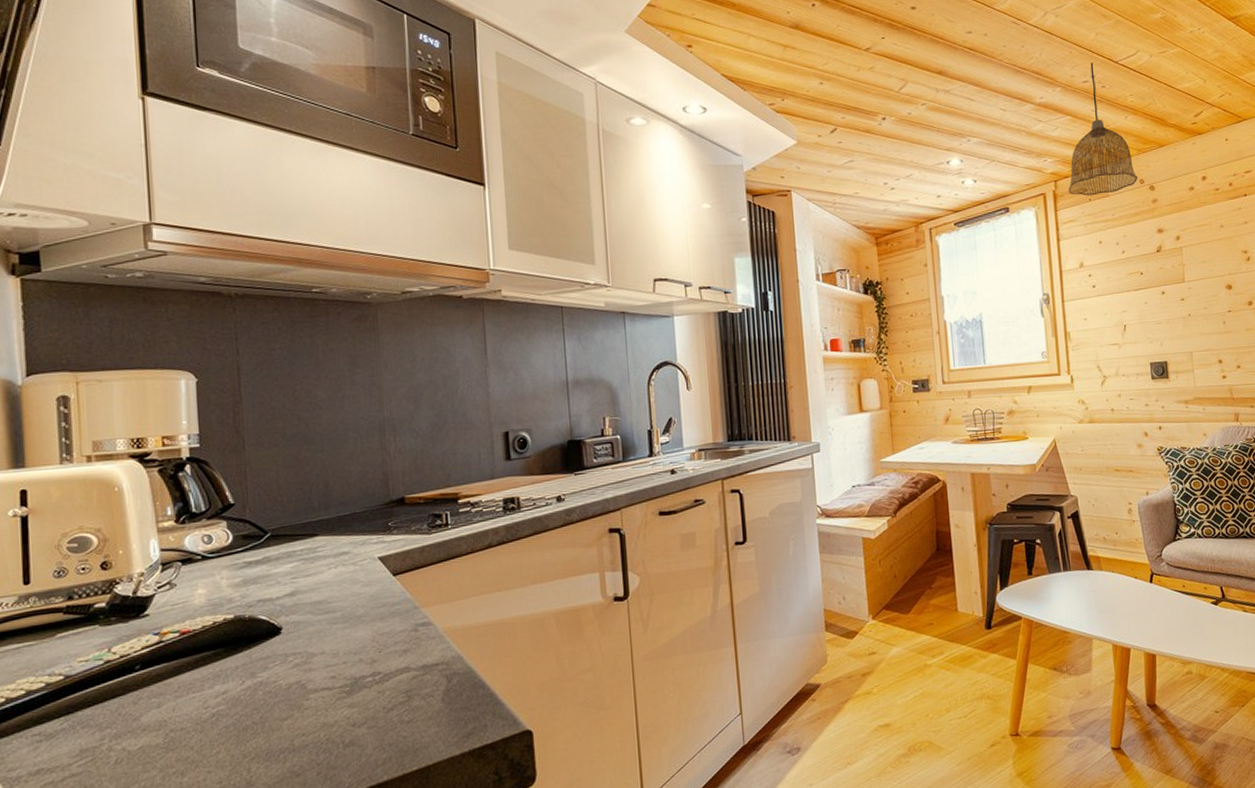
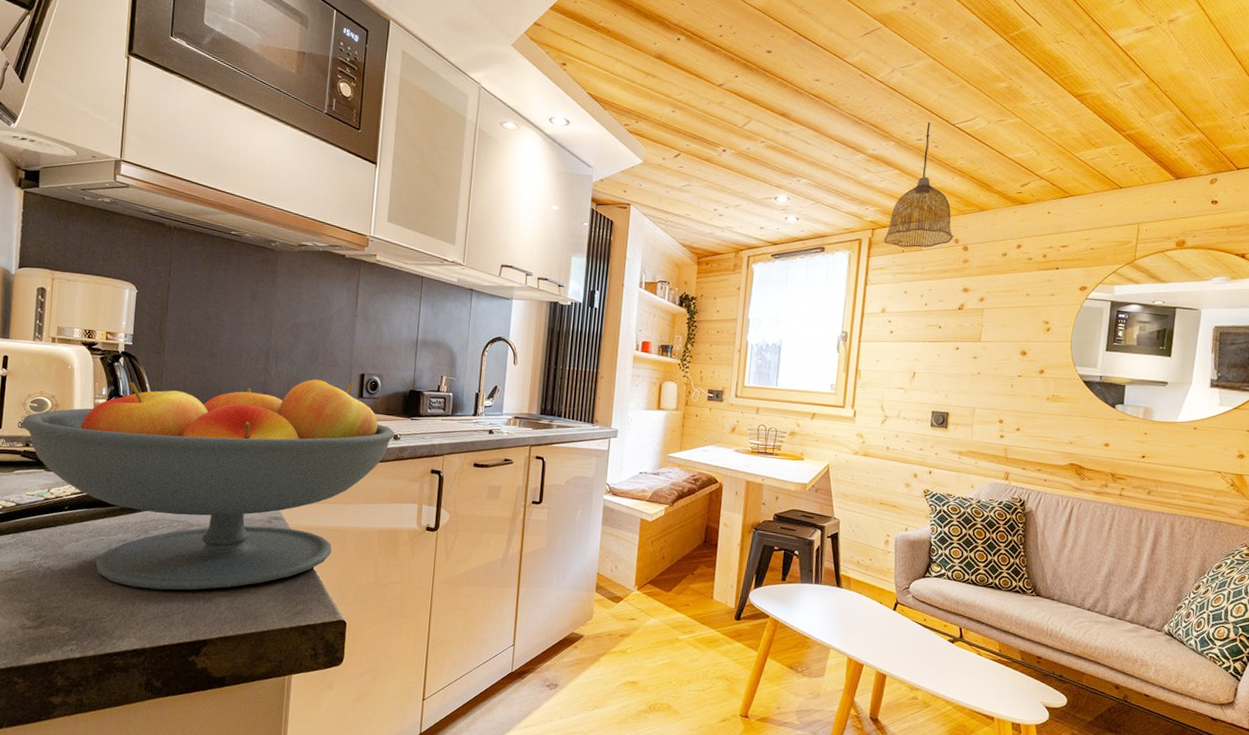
fruit bowl: none [59,442,557,749] -> present [22,379,395,590]

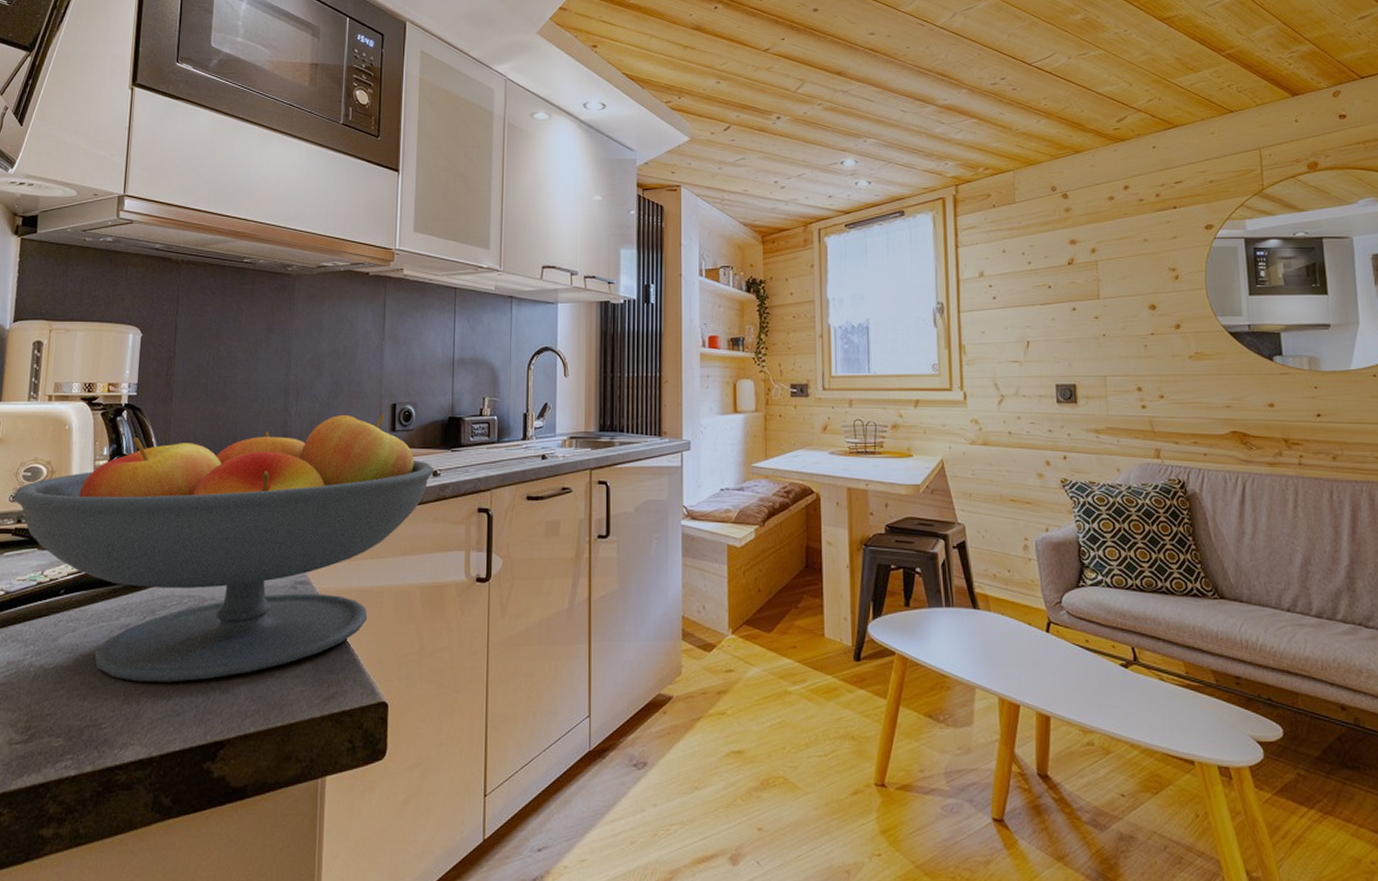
pendant lamp: present [883,122,954,248] -> none [970,65,1049,202]

